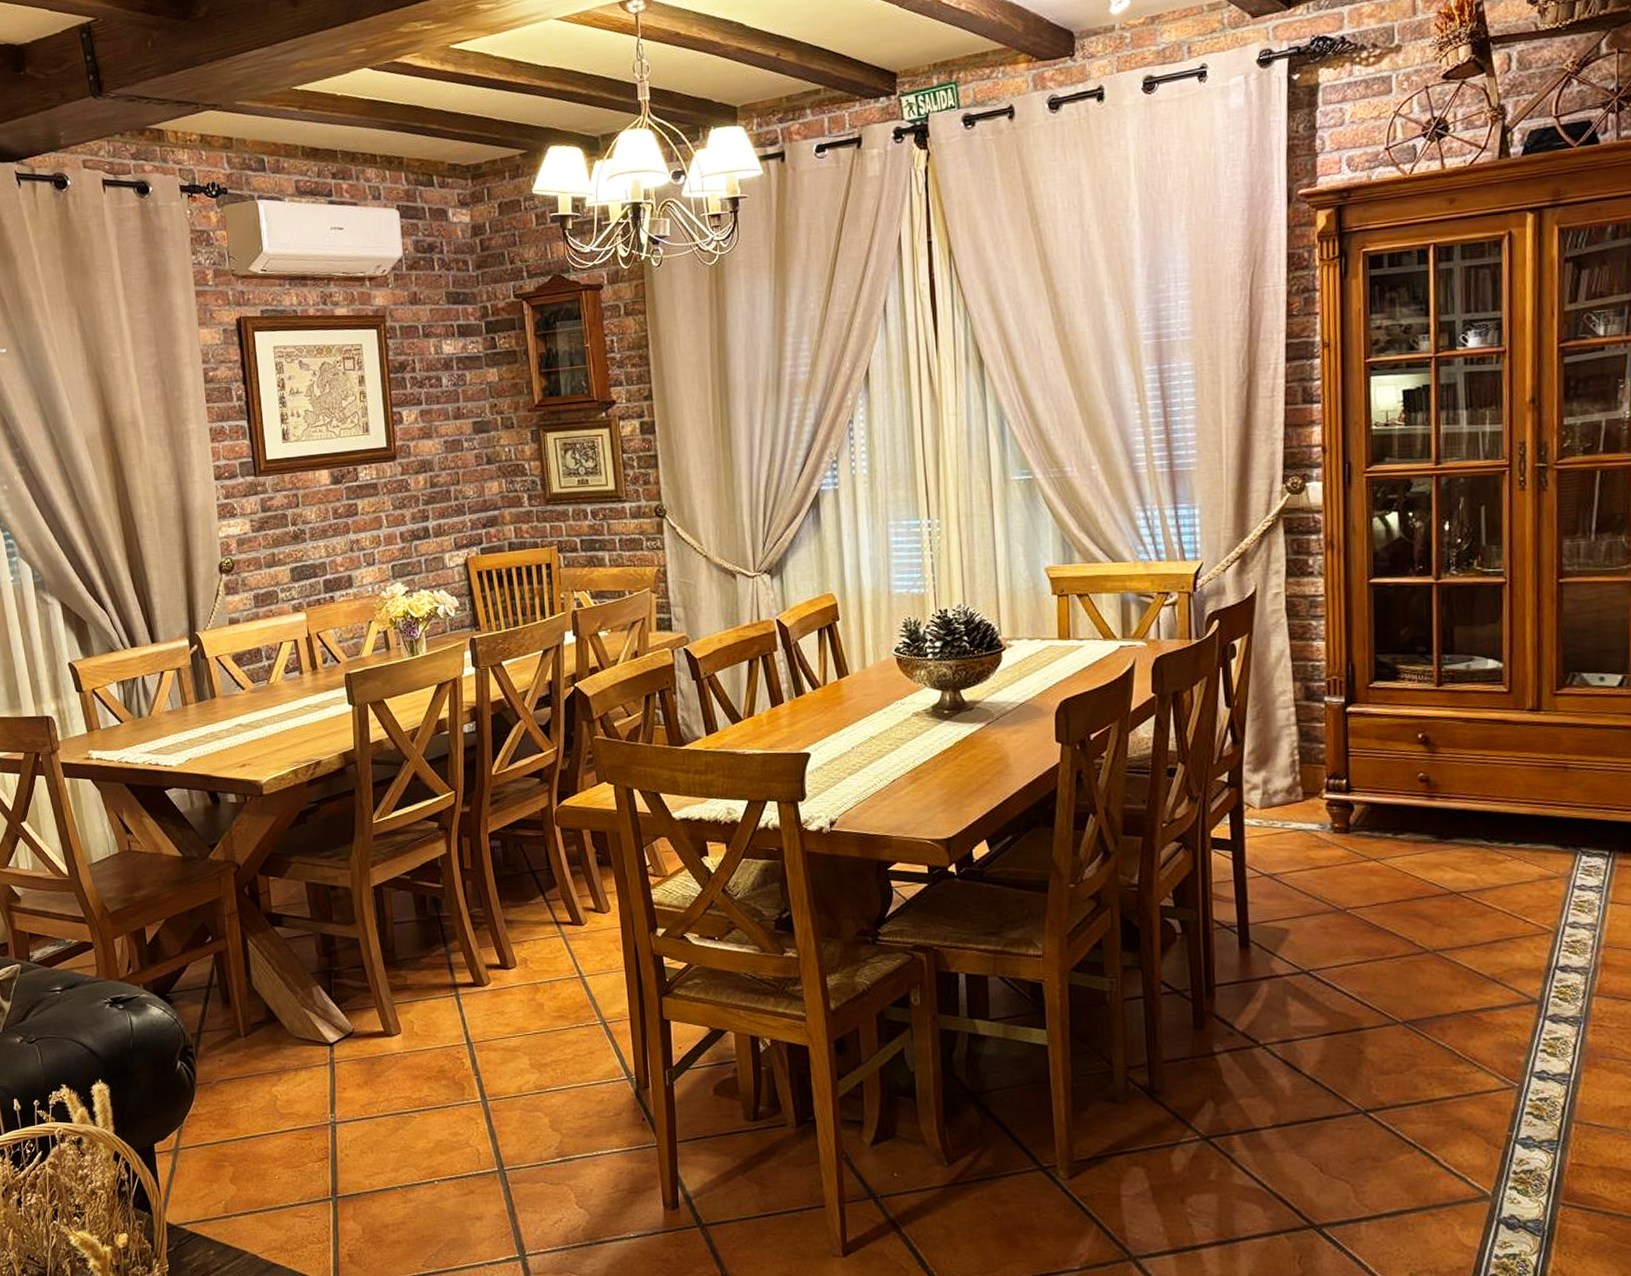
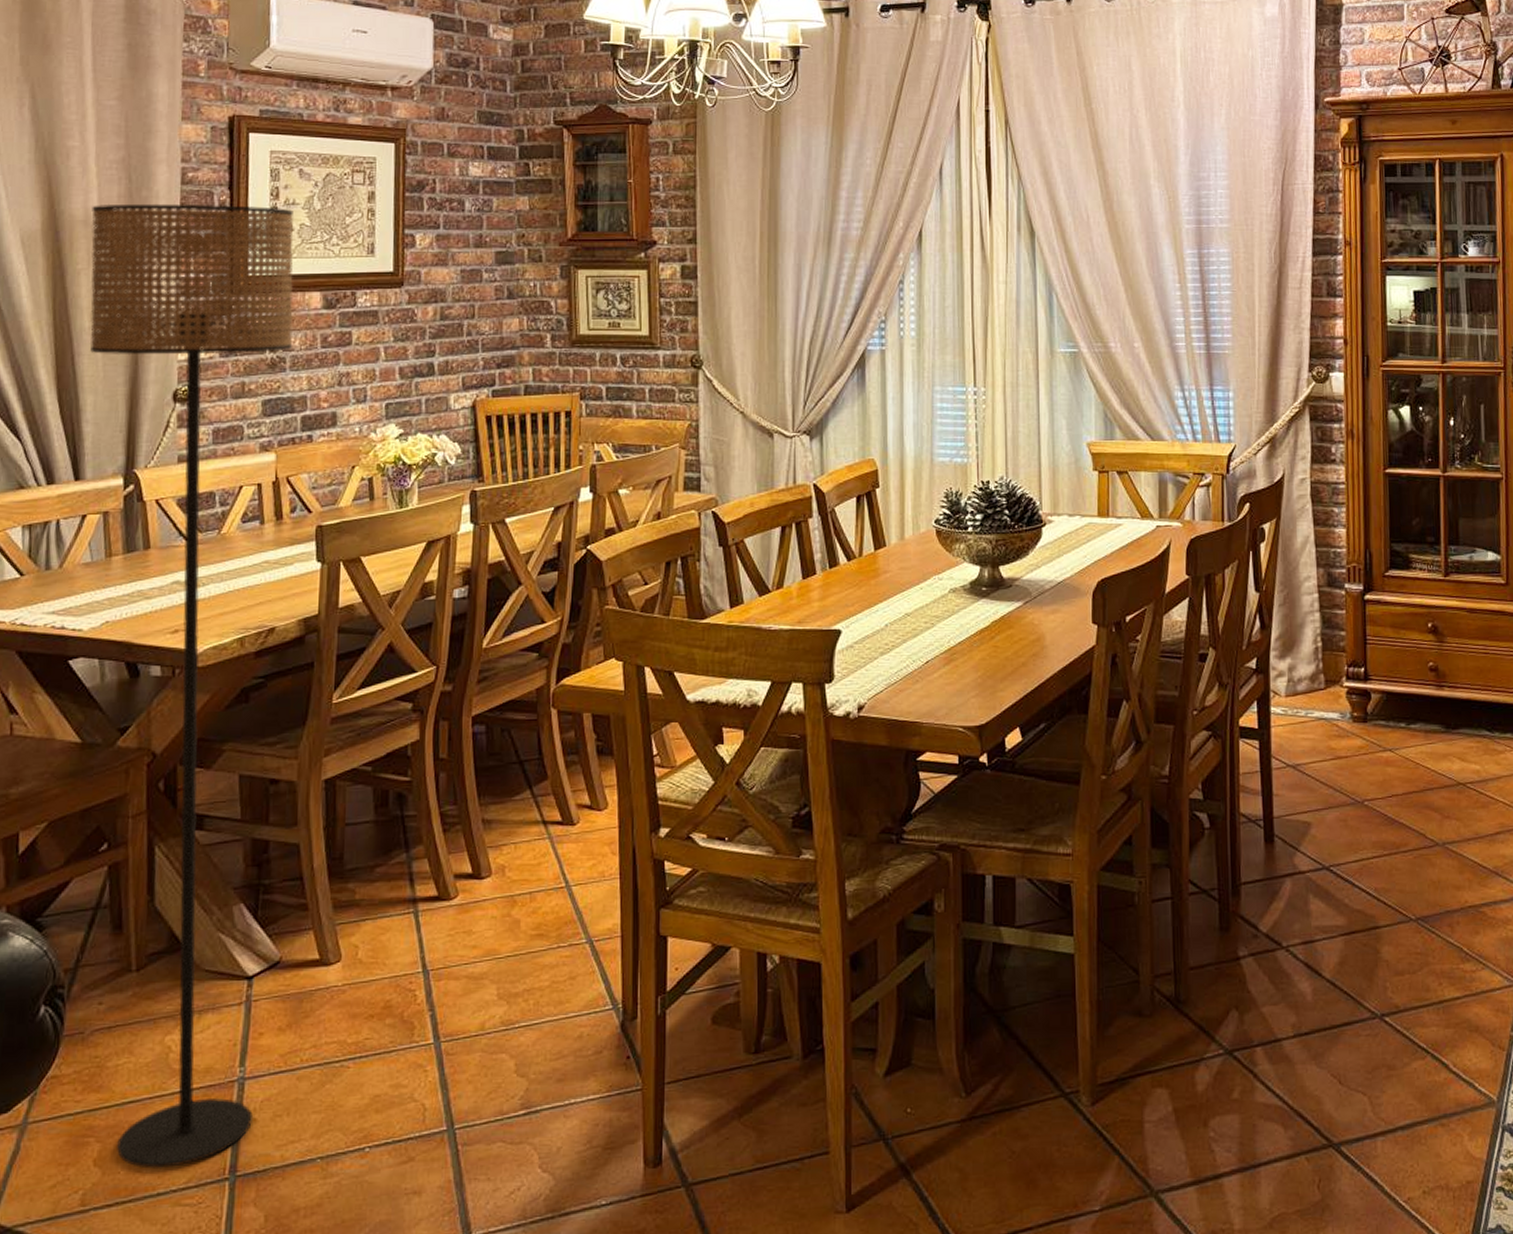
floor lamp: none [137,397,345,1189] -> present [90,203,294,1170]

